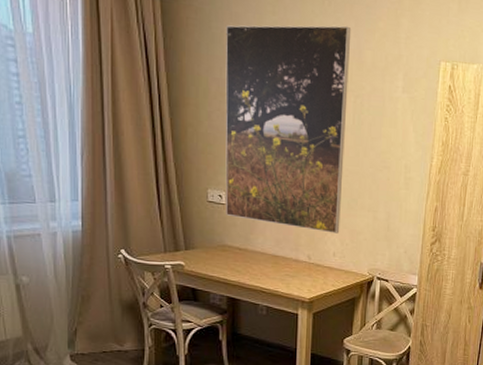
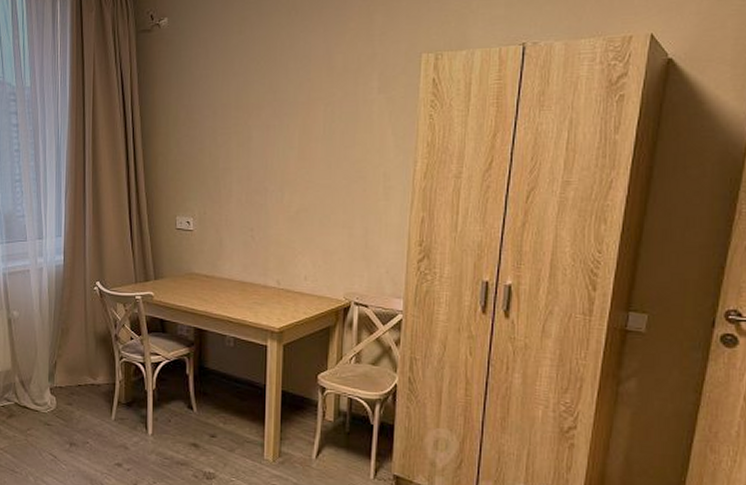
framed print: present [225,25,352,234] -> none [193,32,320,255]

